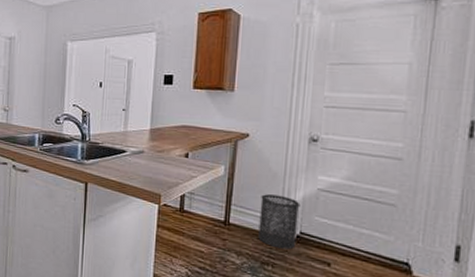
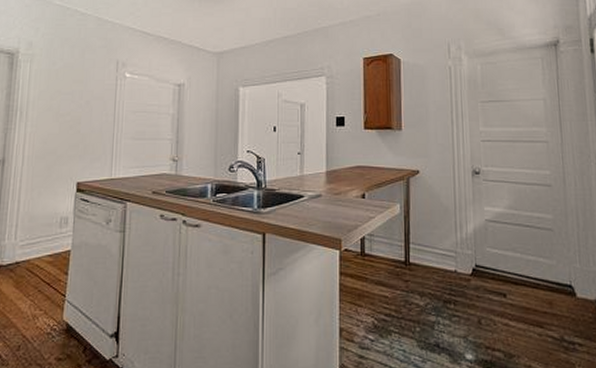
trash can: present [258,194,300,250] -> none [436,229,473,284]

